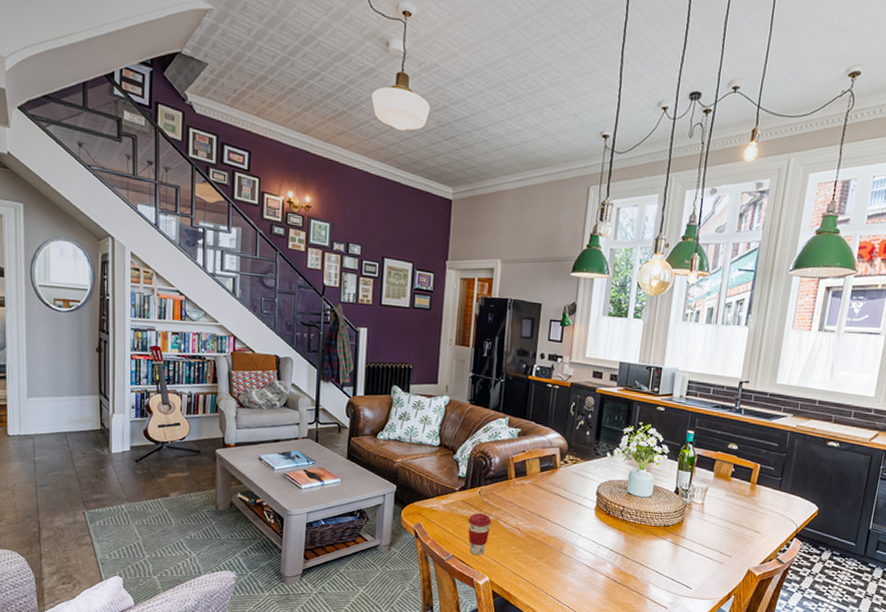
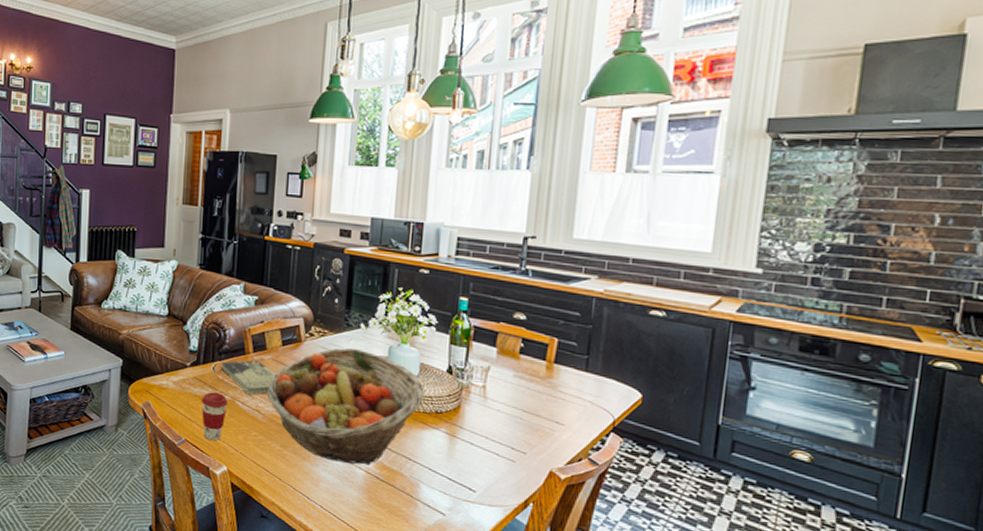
book: none [486,484,535,515] -> present [221,360,276,395]
fruit basket: none [525,473,657,571] -> present [266,348,426,465]

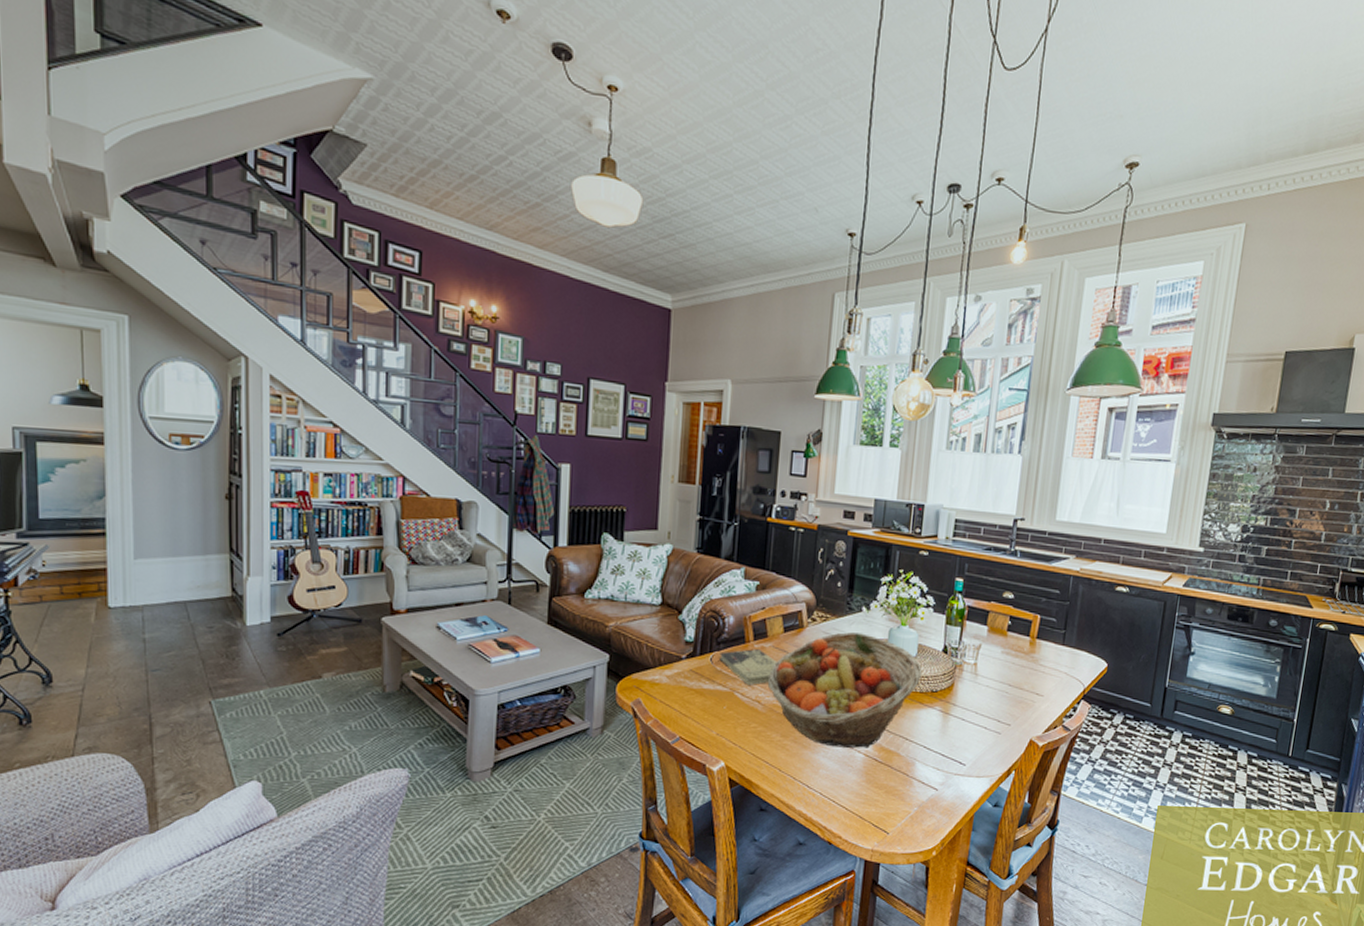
coffee cup: present [201,392,228,441] -> none [697,684,726,736]

